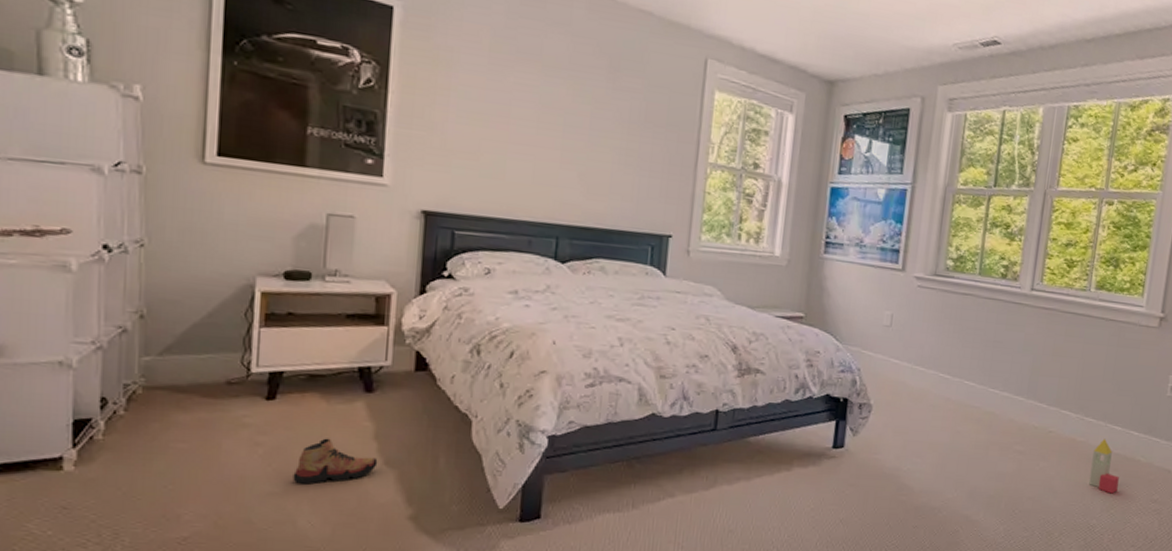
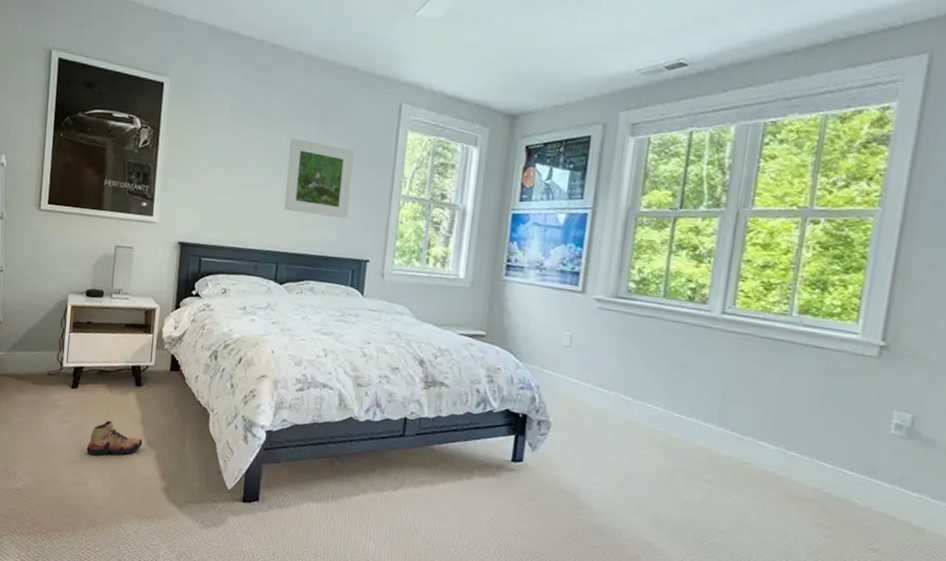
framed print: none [564,89,652,188] -> present [284,138,354,219]
toy house: present [1089,438,1119,494] -> none [791,475,829,537]

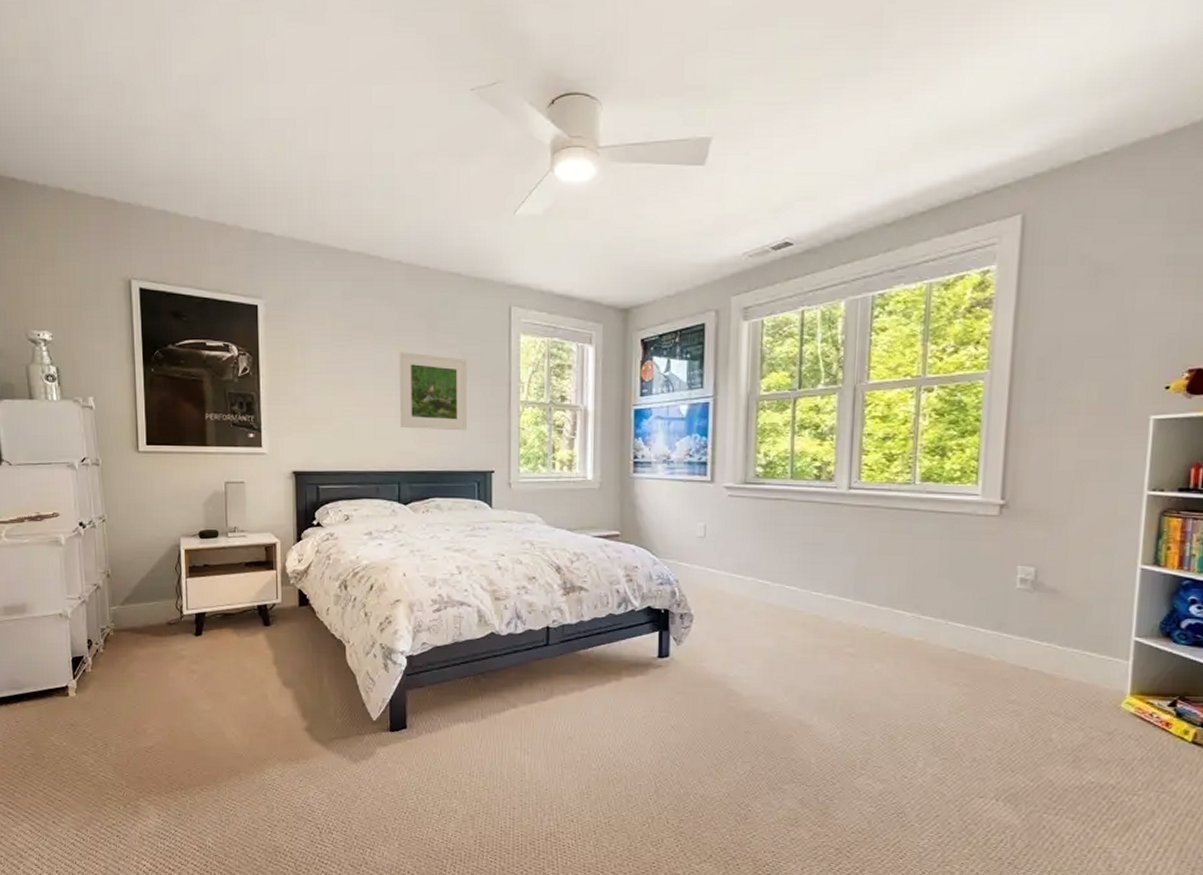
shoe: present [86,420,143,456] -> none [219,665,278,703]

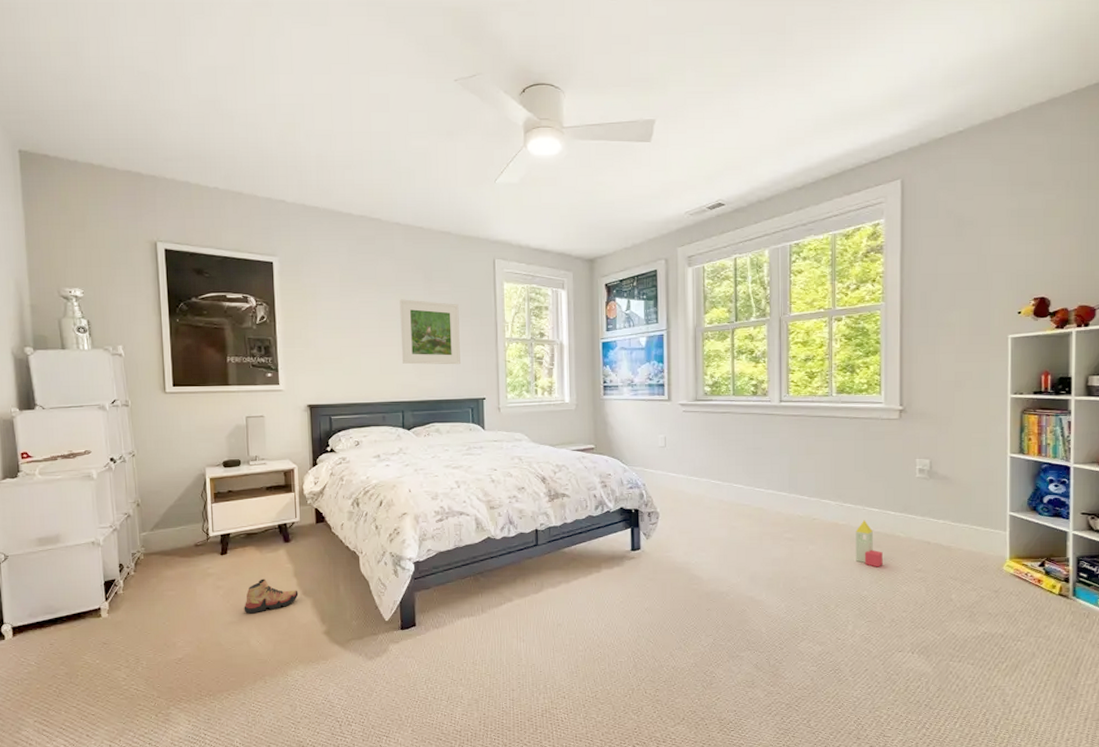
shoe: none [219,665,278,703] -> present [244,579,299,614]
toy house: none [932,637,967,695] -> present [856,520,883,567]

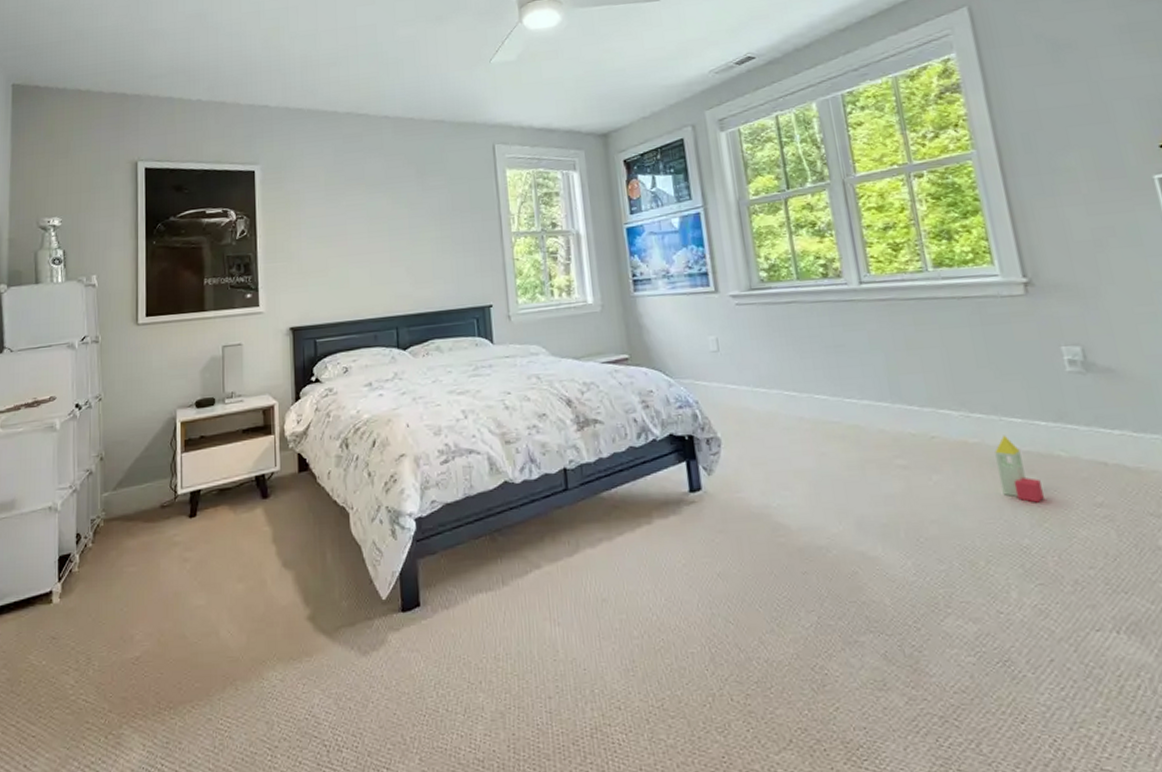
shoe: present [244,579,299,614] -> none [213,547,278,595]
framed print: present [399,299,460,365] -> none [390,198,461,272]

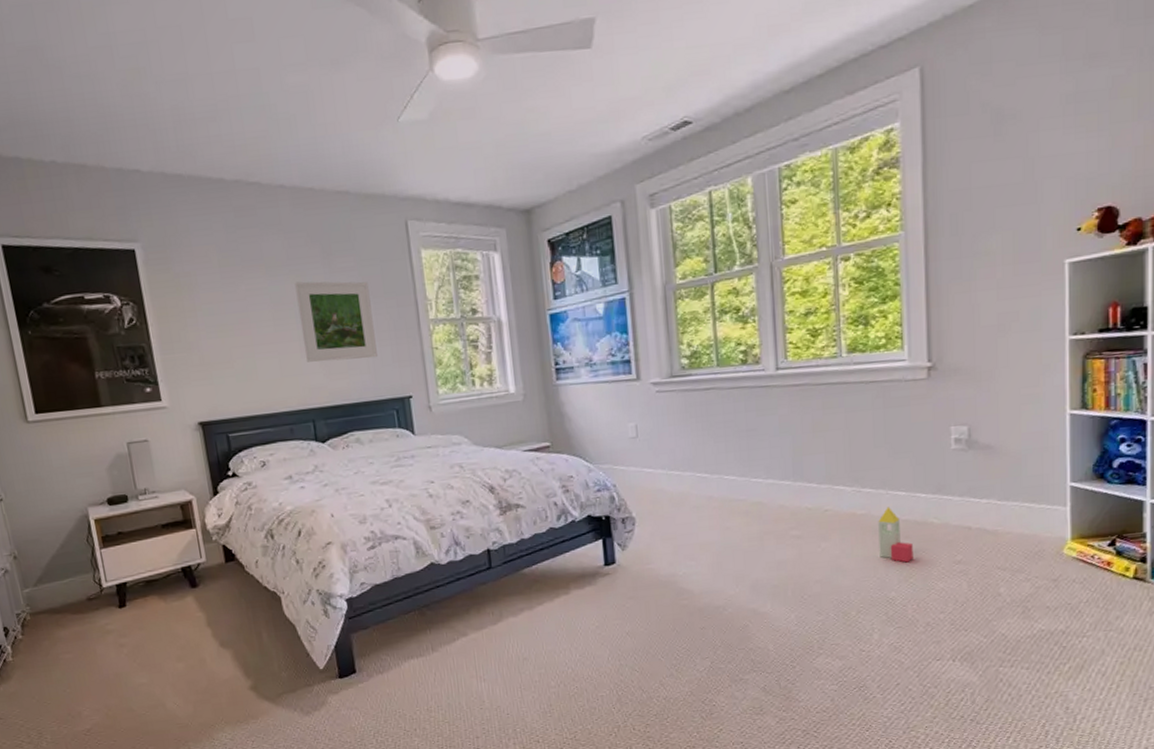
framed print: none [390,198,461,272] -> present [294,281,378,362]

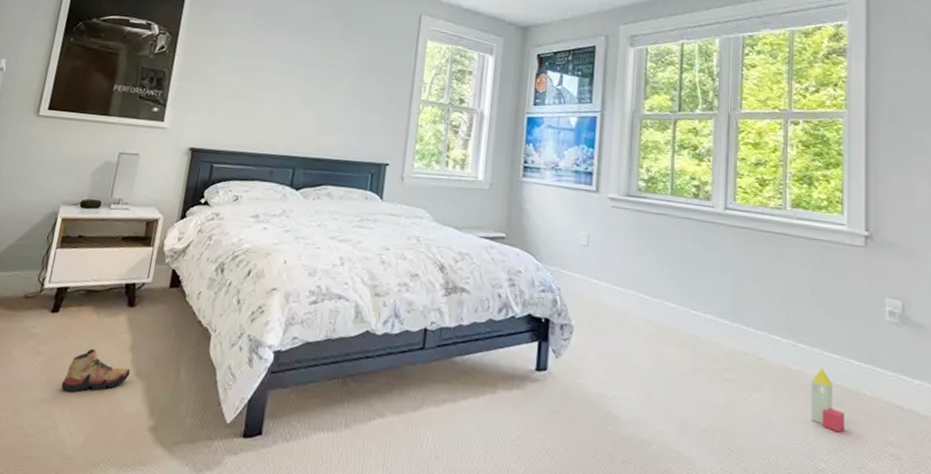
shoe: none [153,631,215,673] -> present [61,348,131,392]
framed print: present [294,281,378,362] -> none [303,45,375,123]

